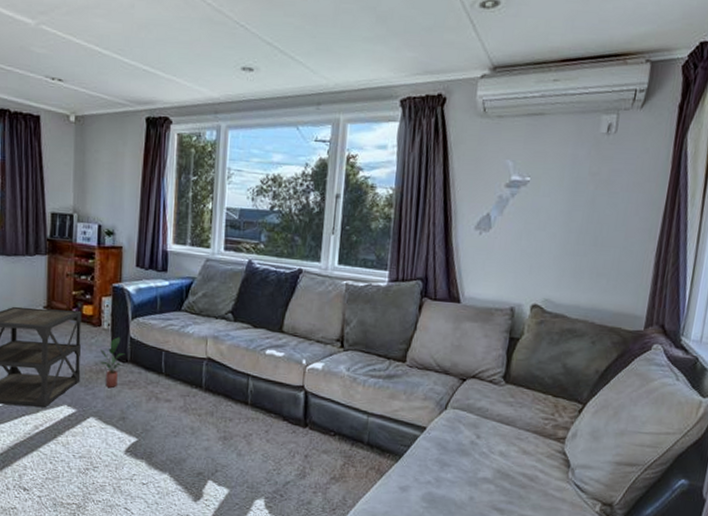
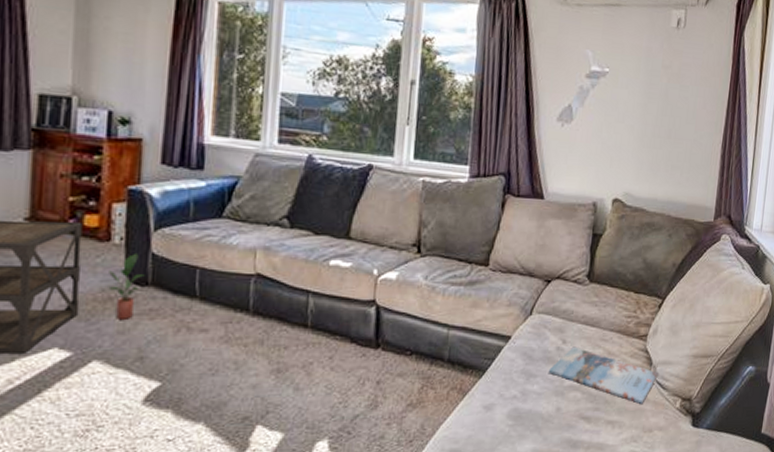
magazine: none [463,442,578,503] -> present [549,346,660,404]

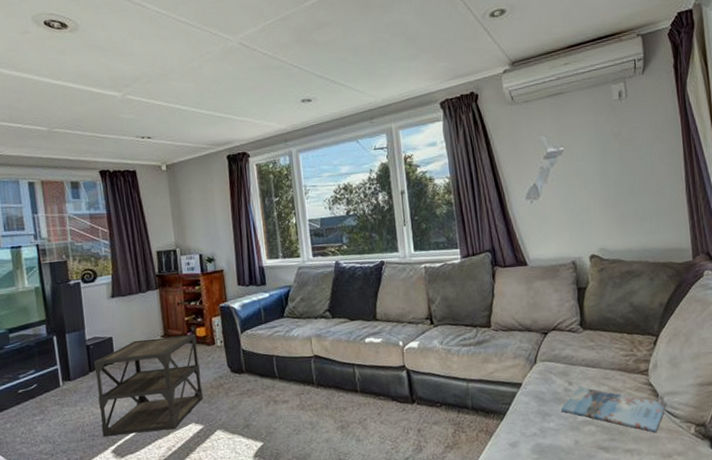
potted plant: present [109,252,145,319] -> none [217,350,240,399]

